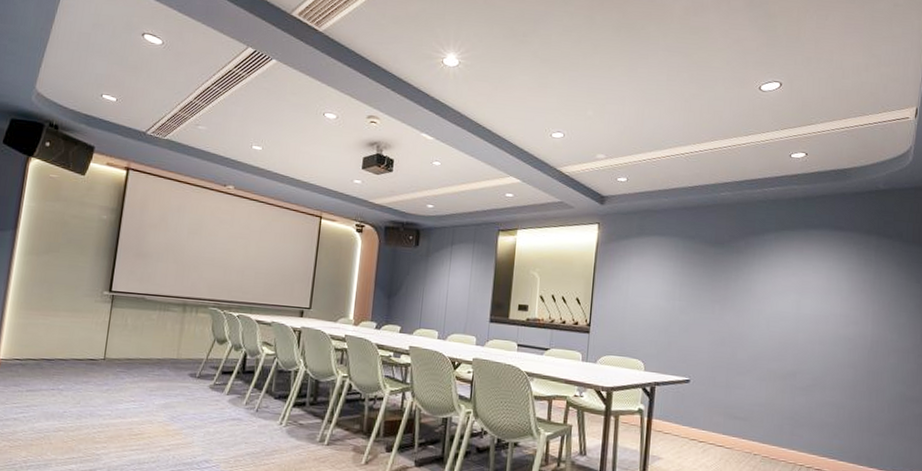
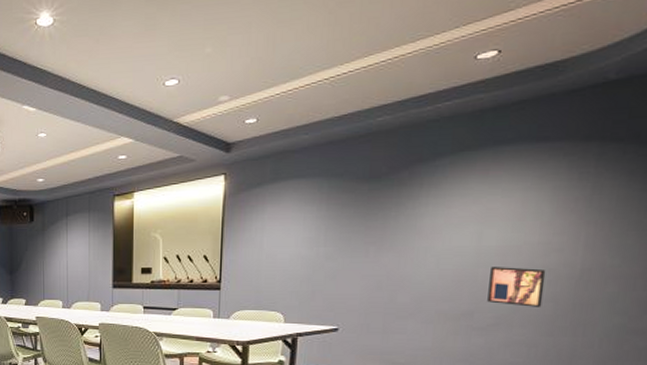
wall art: none [806,333,847,372] -> present [487,267,546,307]

